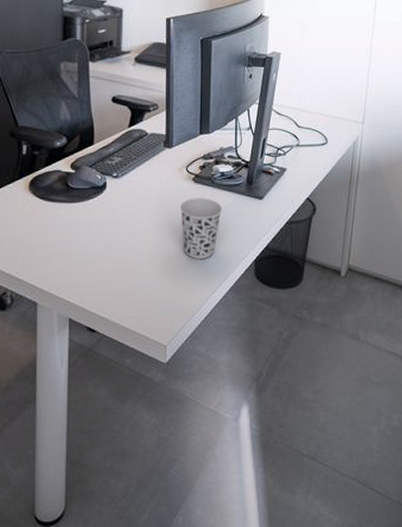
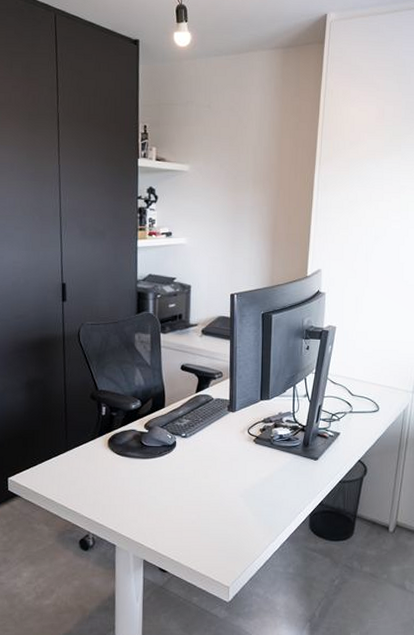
cup: present [179,198,222,259] -> none [241,457,280,512]

